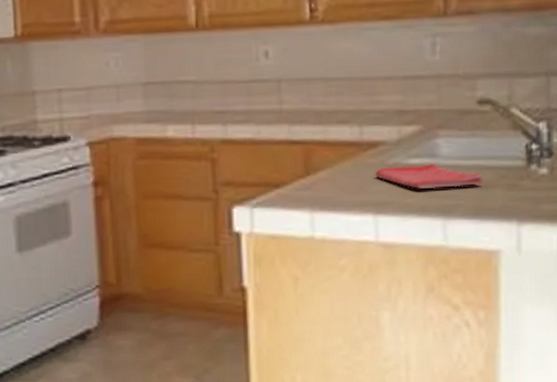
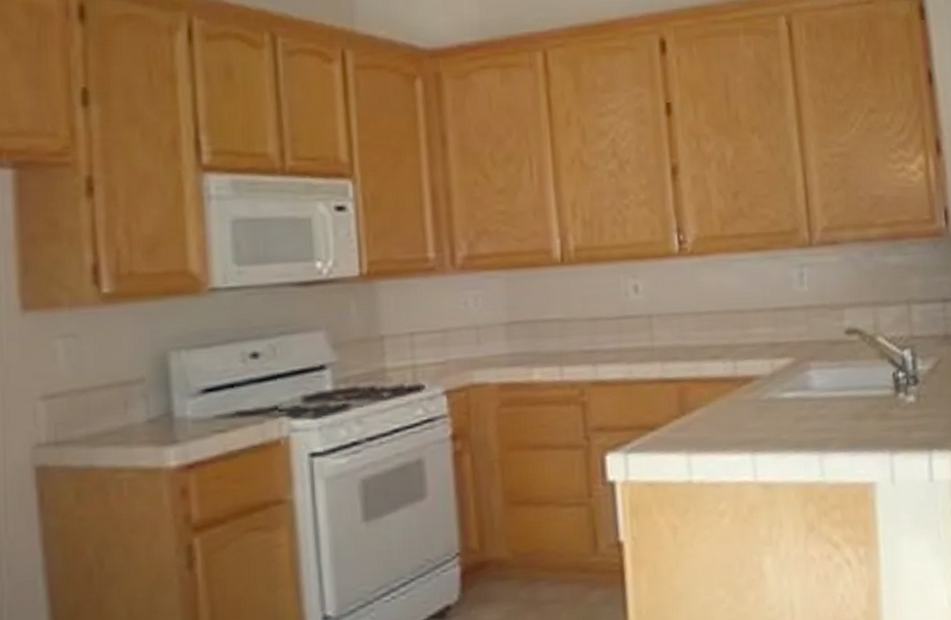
dish towel: present [375,163,483,190] -> none [750,396,855,425]

